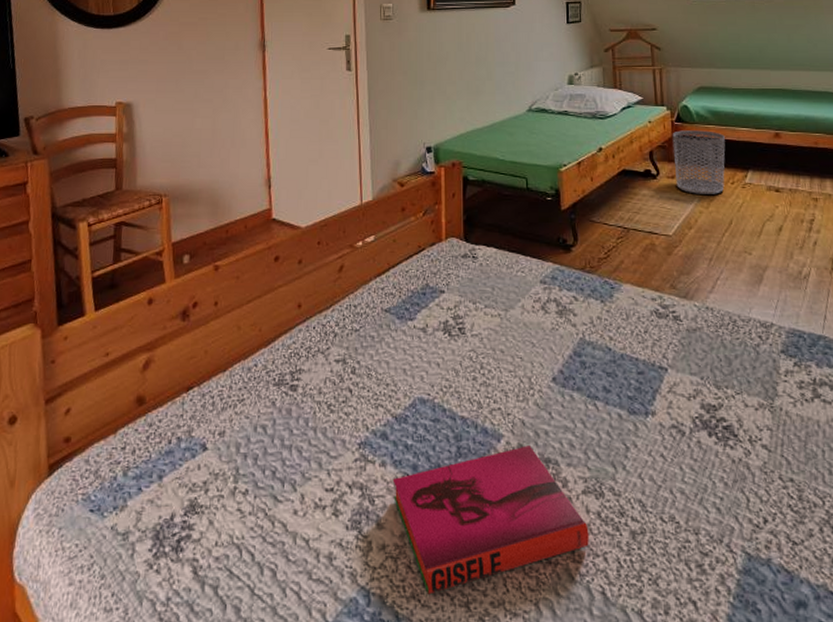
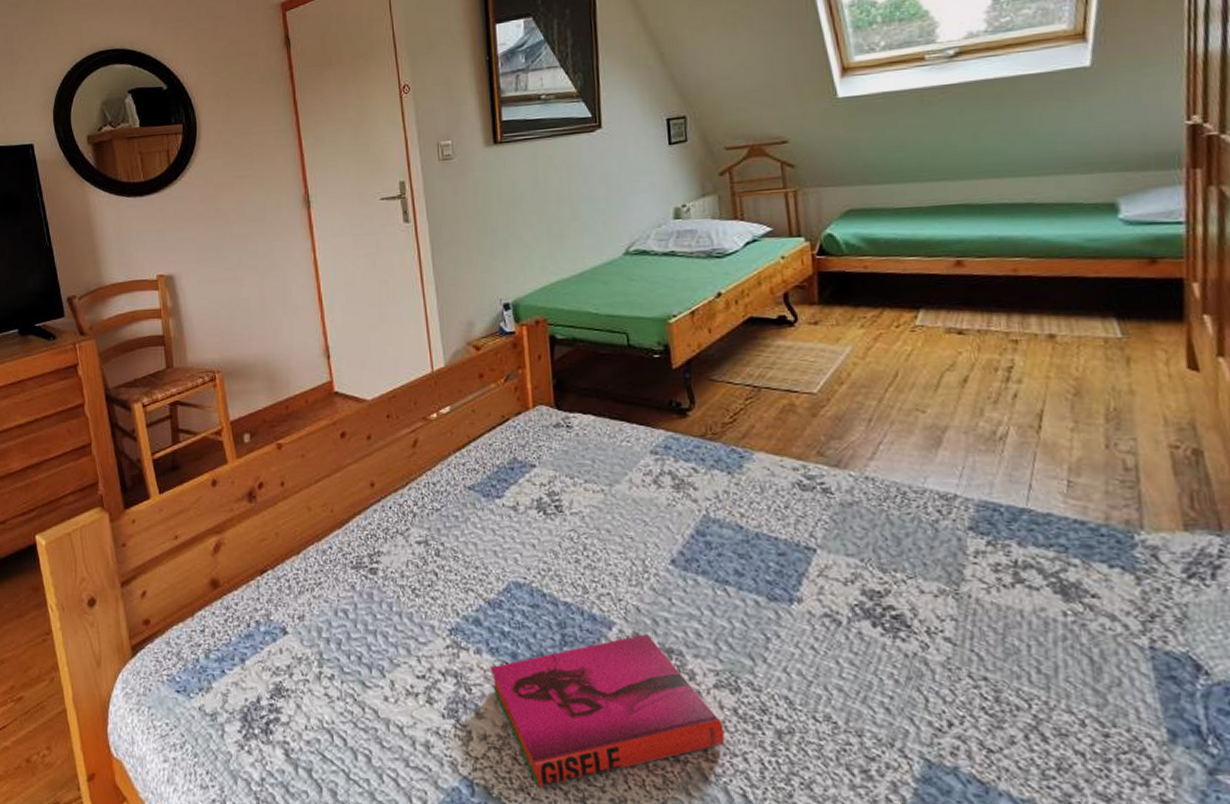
waste bin: present [672,130,726,194] -> none [813,263,887,342]

